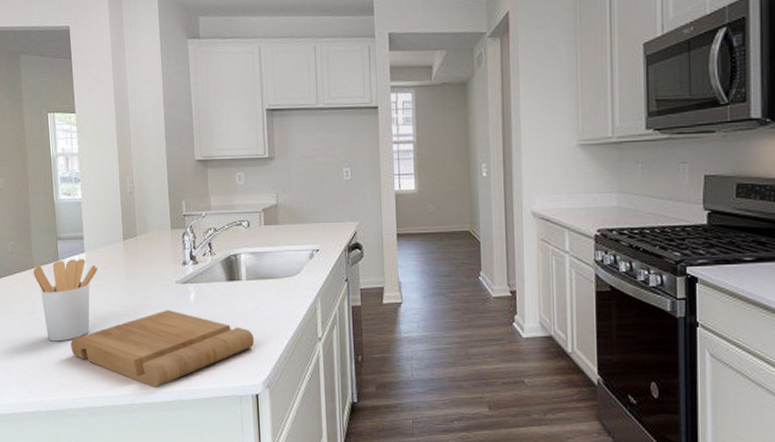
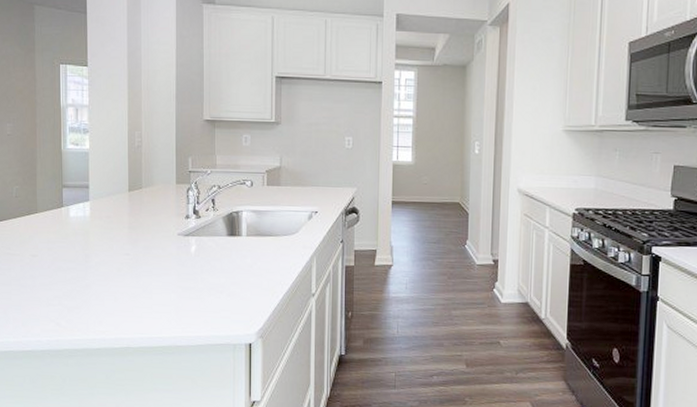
utensil holder: present [33,259,98,342] -> none [36,206,102,285]
cutting board: present [70,310,254,388] -> none [70,260,250,333]

